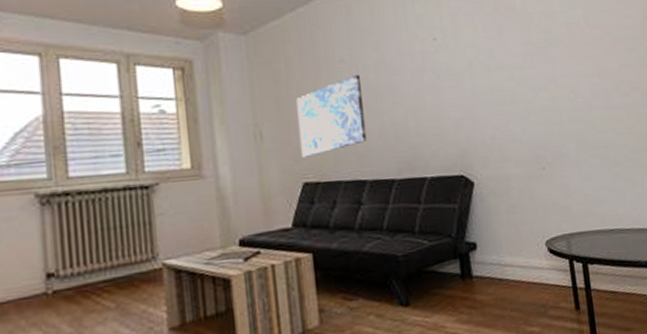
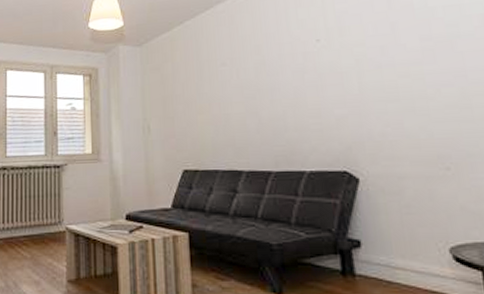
wall art: present [296,74,367,158] -> none [180,75,244,148]

